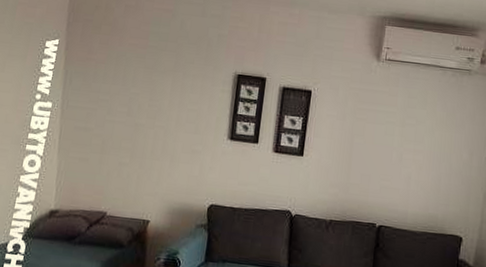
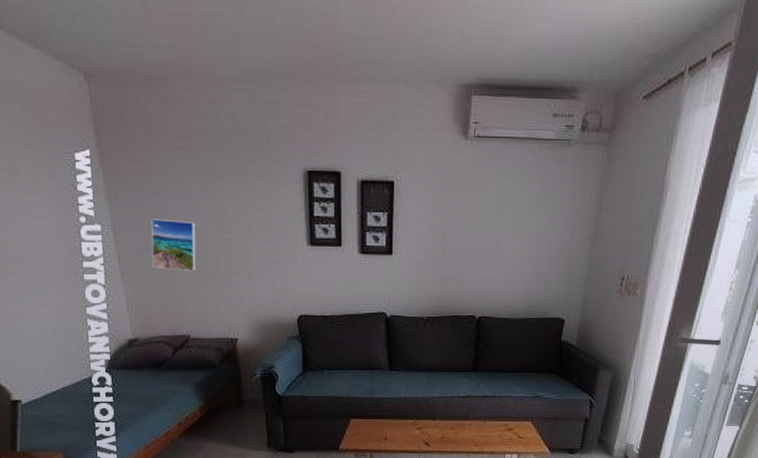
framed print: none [87,102,134,153] -> present [151,219,197,272]

